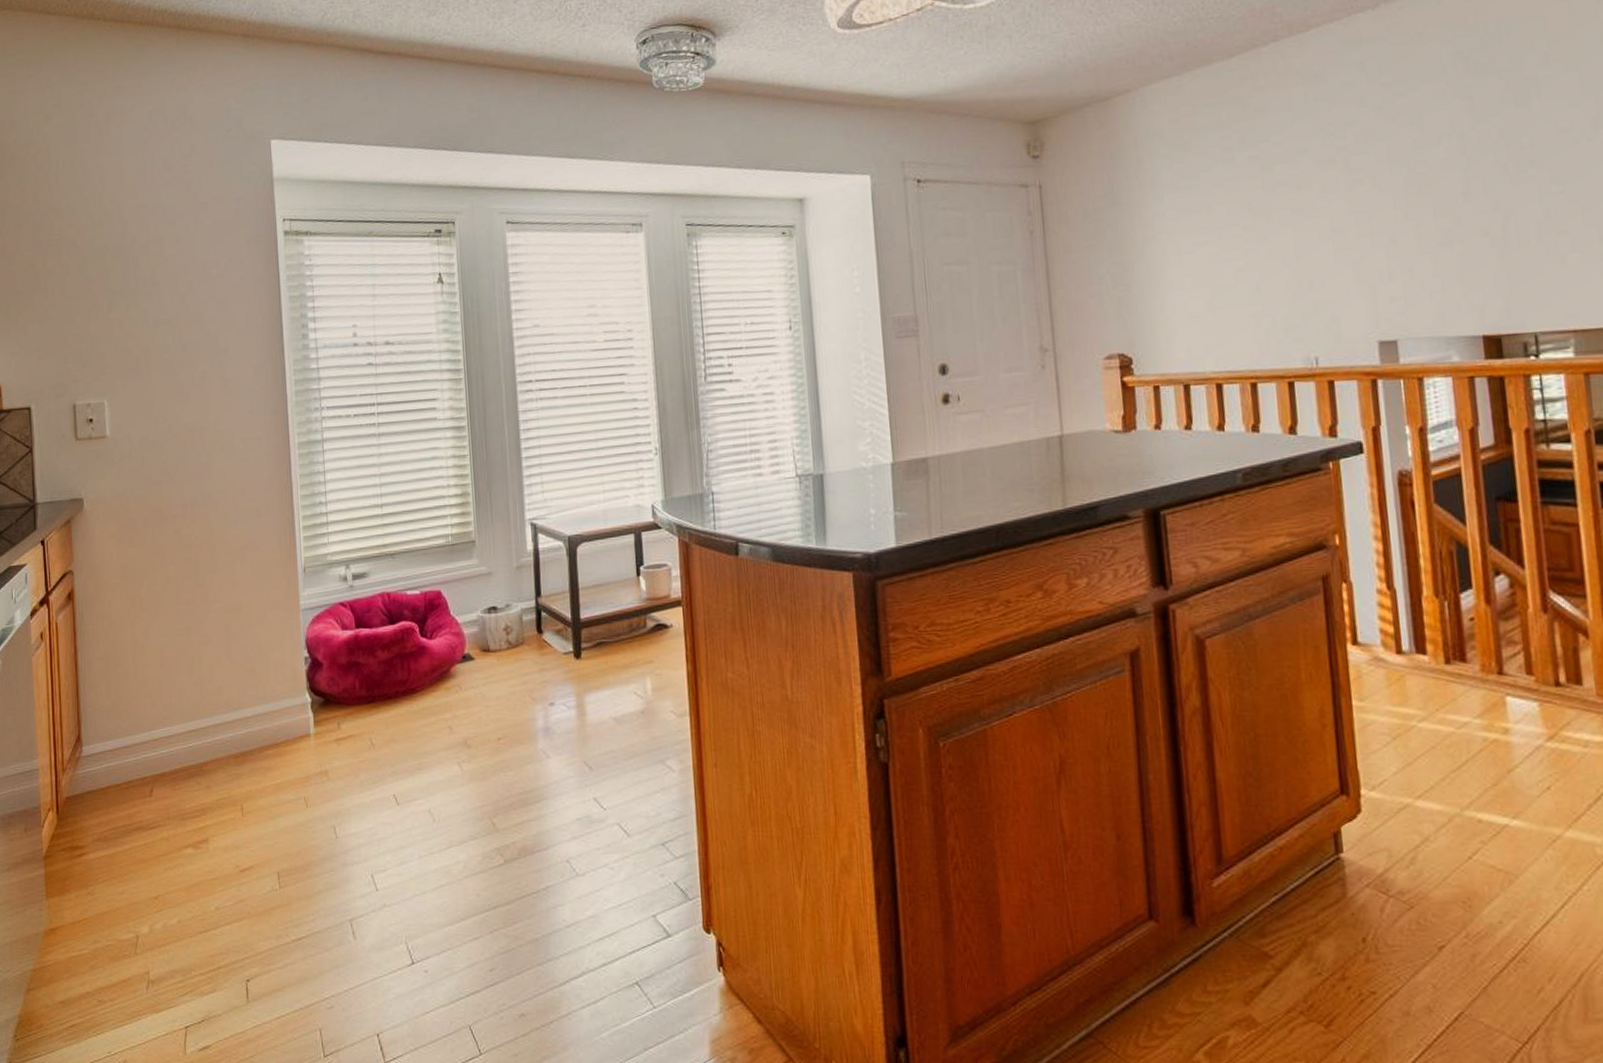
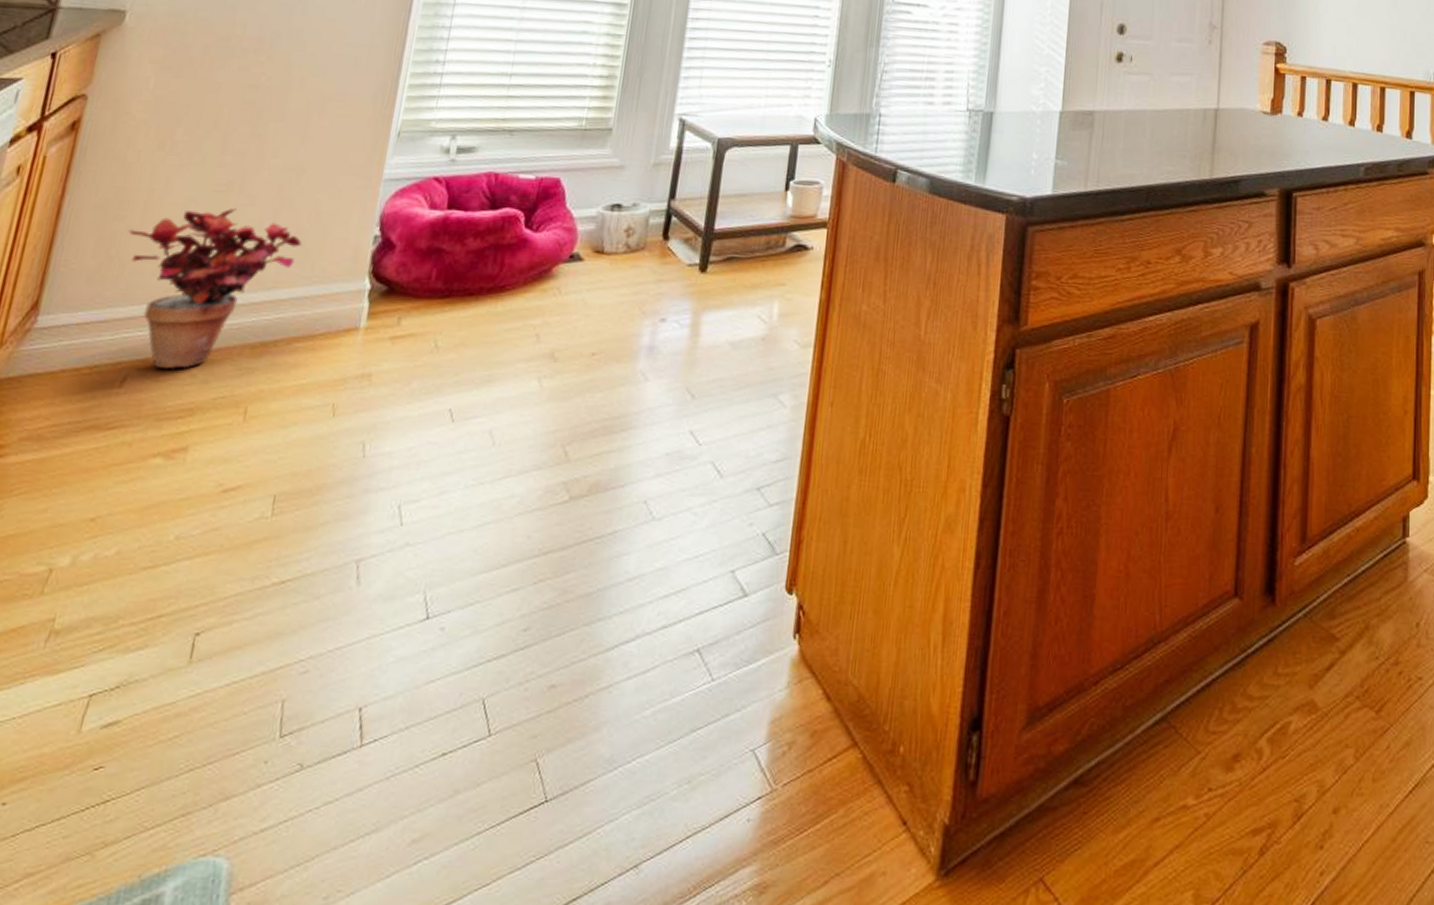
potted plant: none [127,647,253,779] -> present [129,207,303,369]

